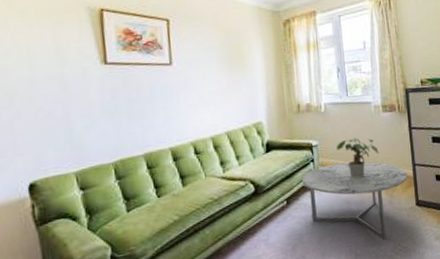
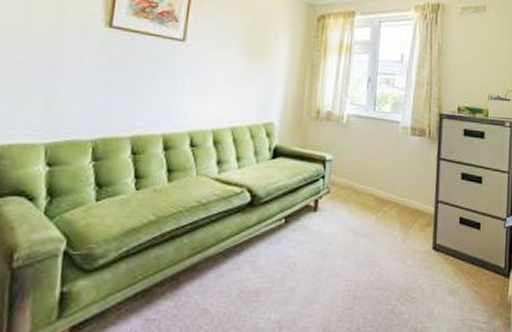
coffee table: present [301,162,408,241] -> none [306,185,428,286]
potted plant: present [337,138,379,179] -> none [353,159,400,207]

